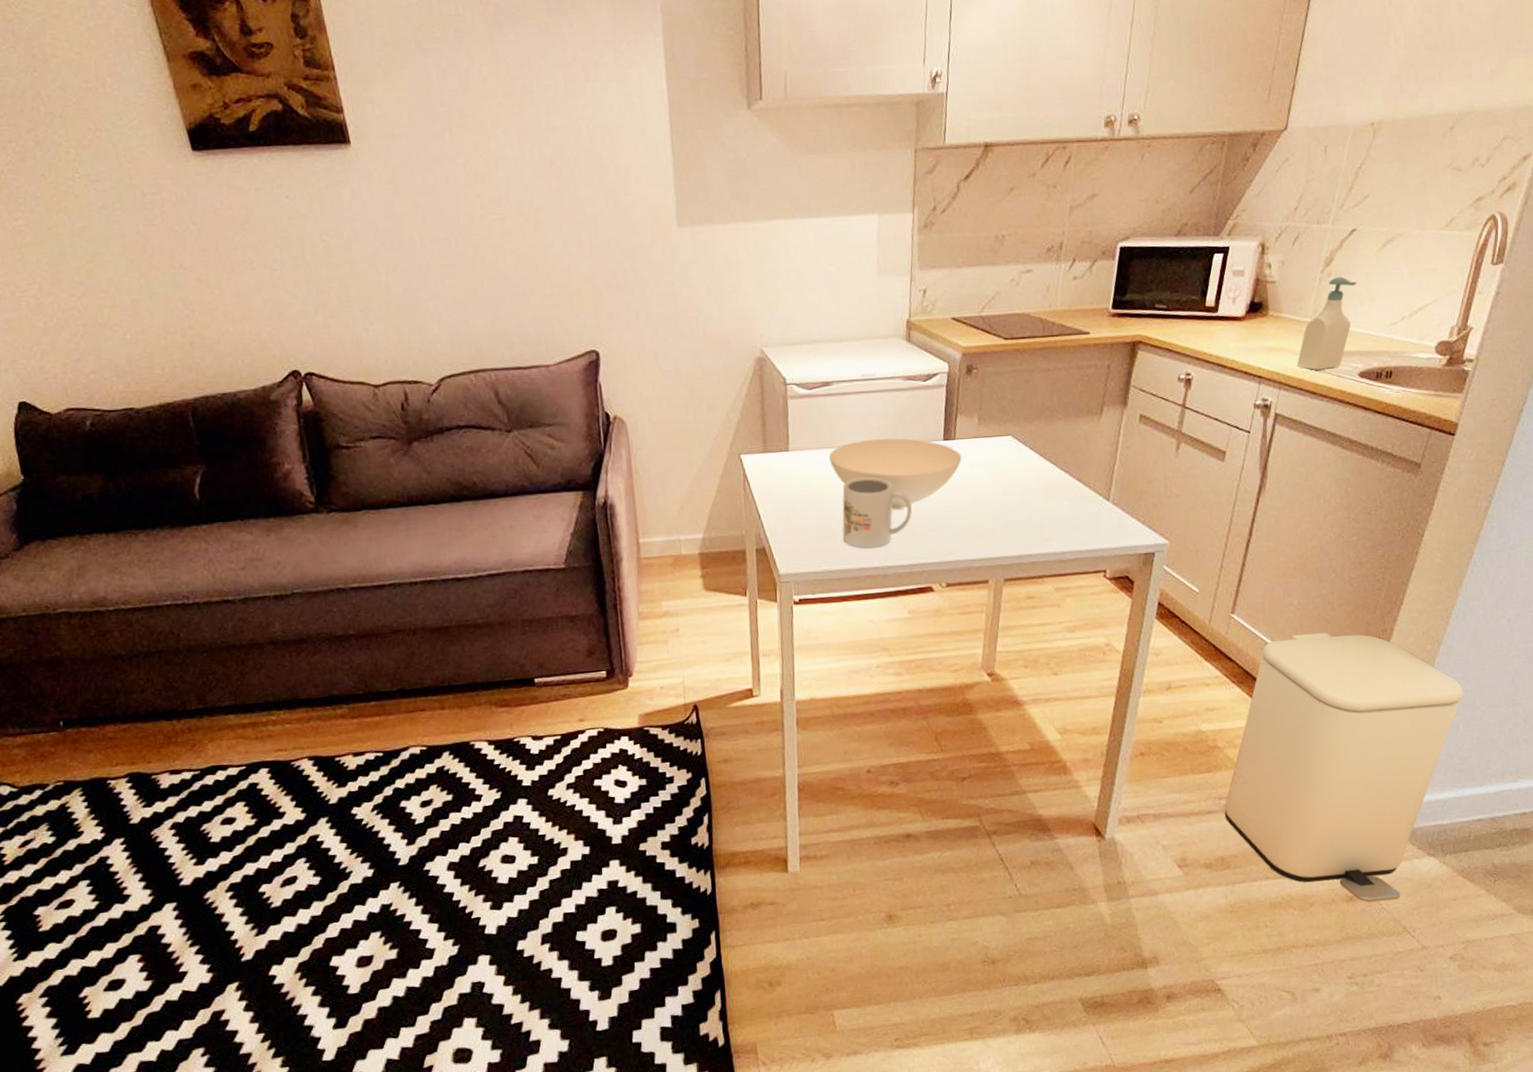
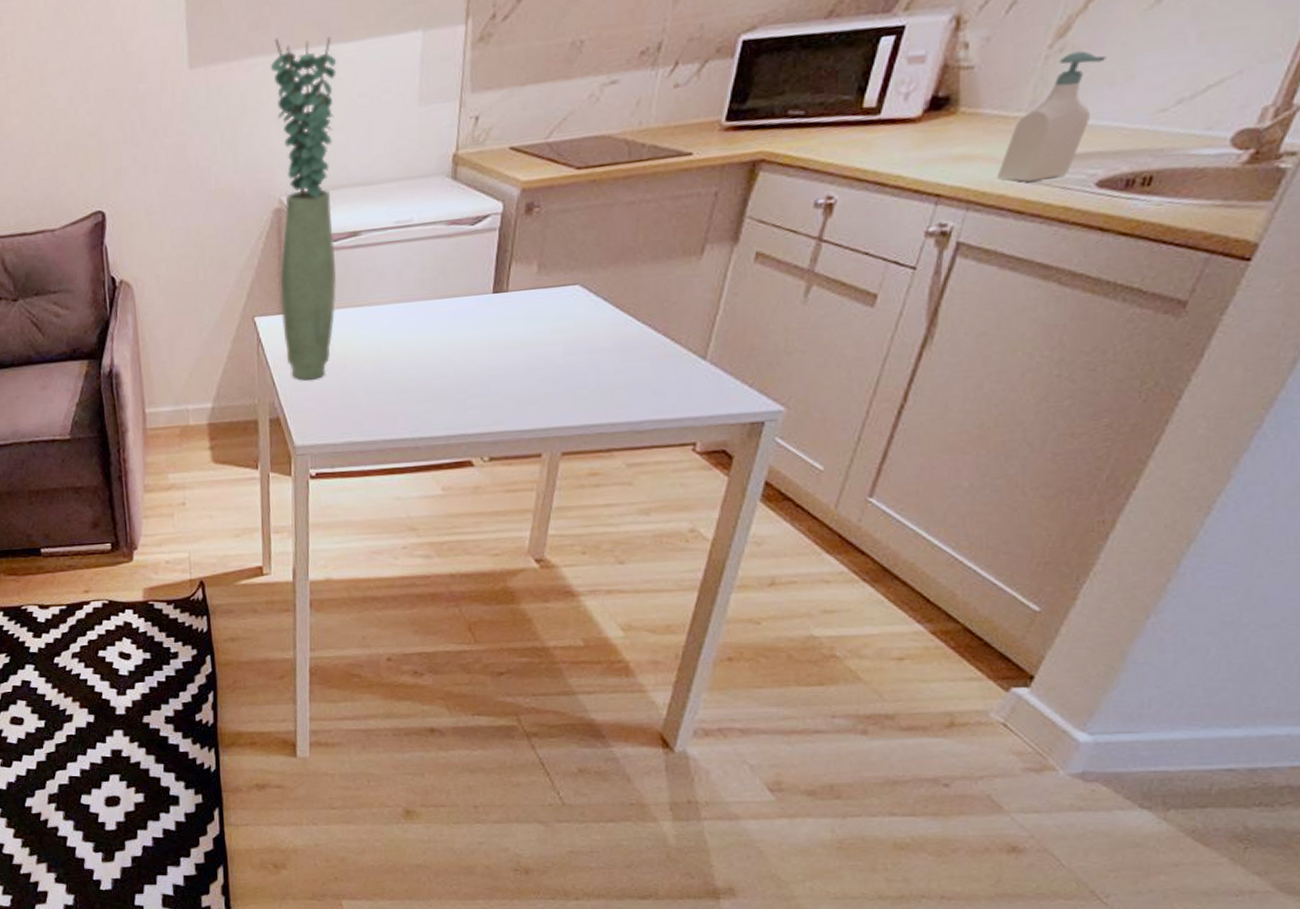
vase: none [750,208,813,514] -> present [270,37,337,381]
bowl: present [829,438,962,510] -> none [355,292,515,374]
mug: present [842,477,912,549] -> none [368,337,451,418]
pedal bin: present [1224,632,1463,903] -> none [838,522,1223,857]

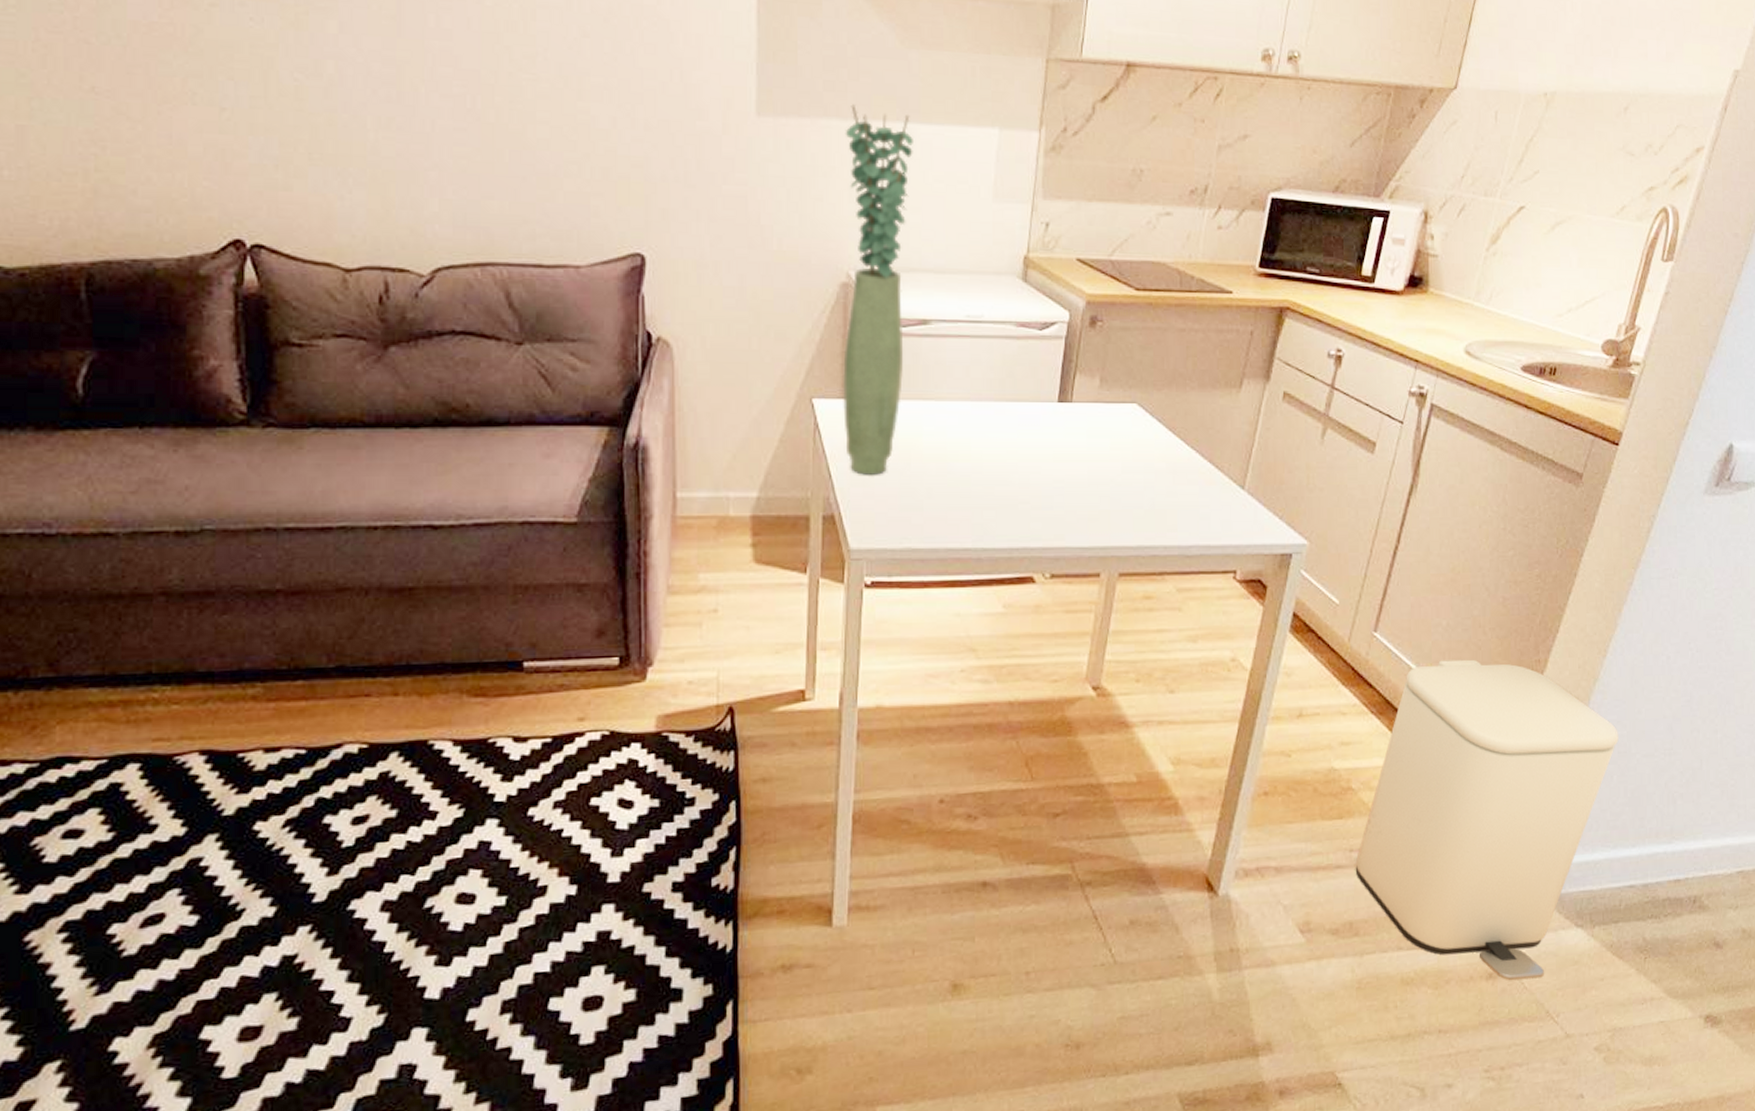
pedal bin: none [838,522,1223,857] -> present [1355,659,1619,981]
soap bottle: present [996,50,1107,182] -> none [1456,257,1523,359]

